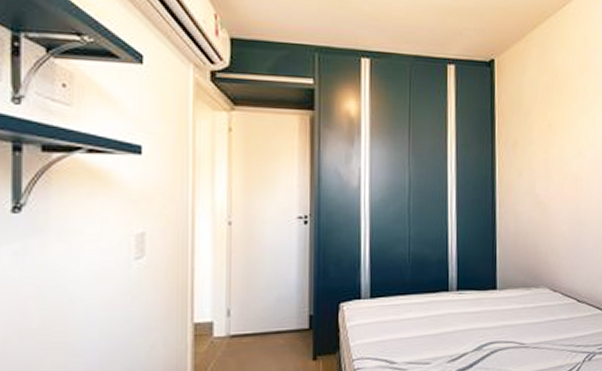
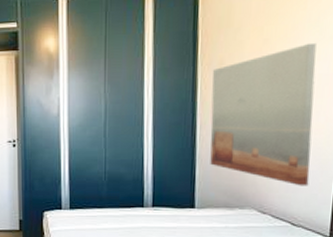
wall art: none [508,131,589,263] -> present [210,42,317,186]

